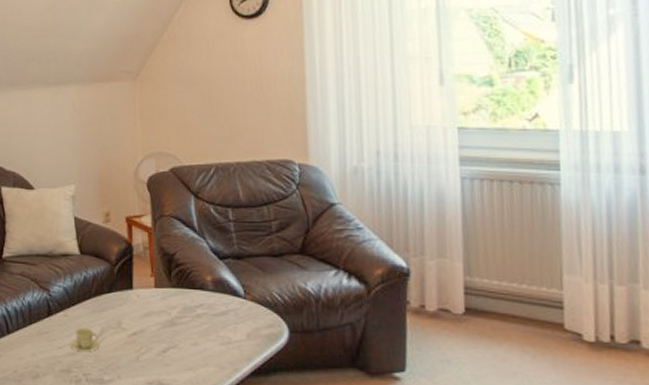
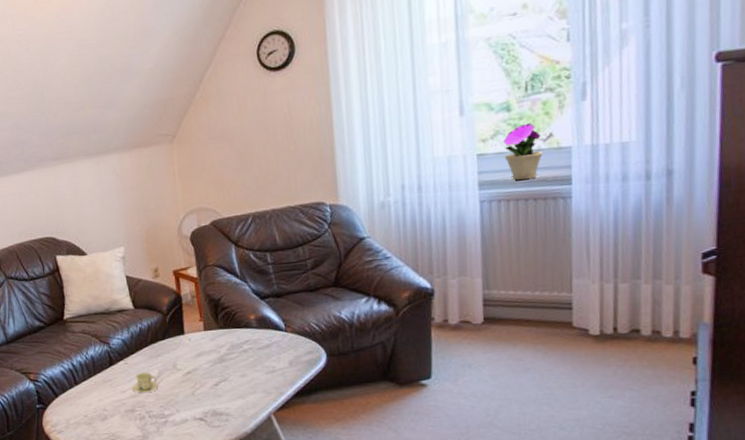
flower pot: none [485,100,529,160] -> present [503,122,543,181]

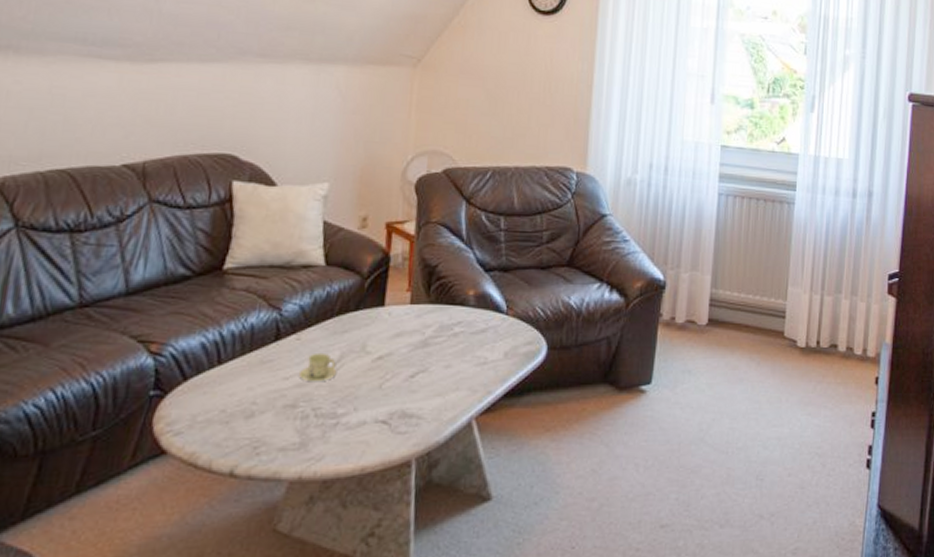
flower pot: present [503,122,543,181] -> none [744,123,776,180]

